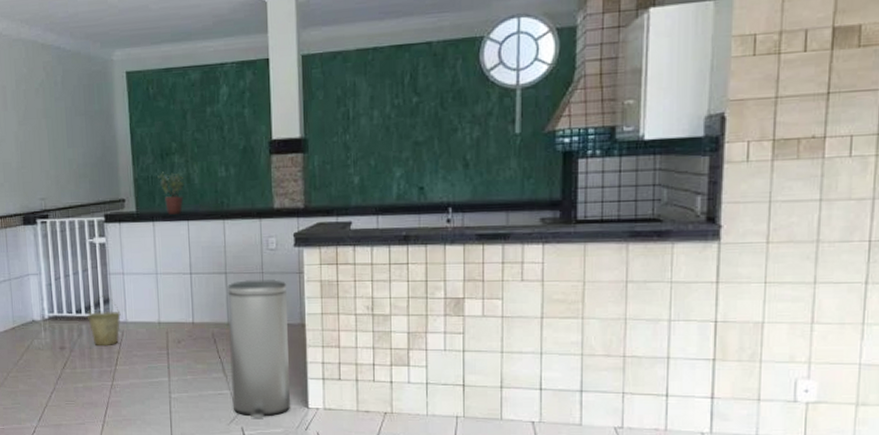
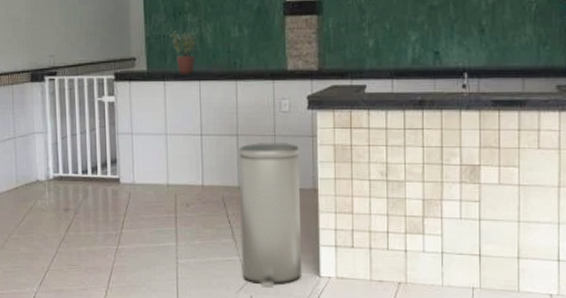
bucket: present [87,295,121,347] -> none [94,155,128,209]

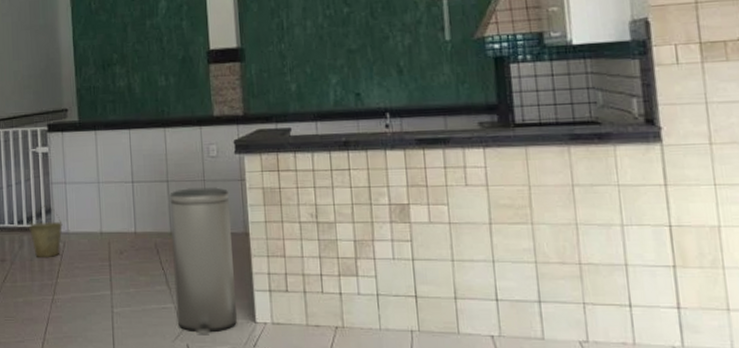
bucket: none [94,155,128,209] -> present [29,204,63,258]
potted plant: present [170,31,197,74] -> none [99,82,126,124]

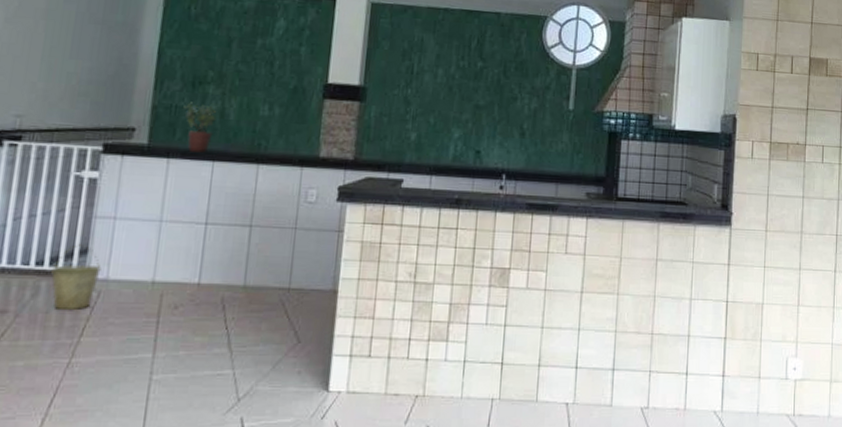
potted plant: none [99,82,126,124] -> present [183,102,217,153]
pedal bin: present [169,187,237,333] -> none [233,236,322,404]

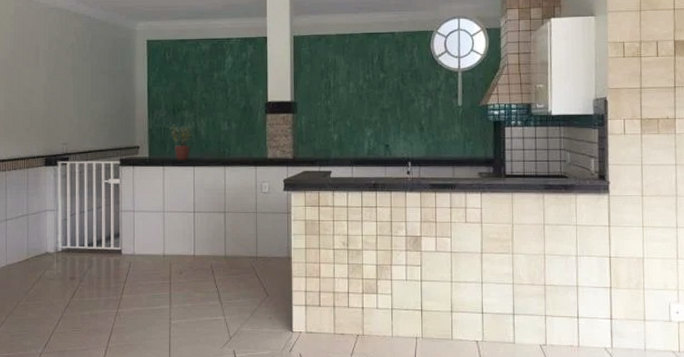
bucket: present [51,243,102,311] -> none [98,230,129,277]

